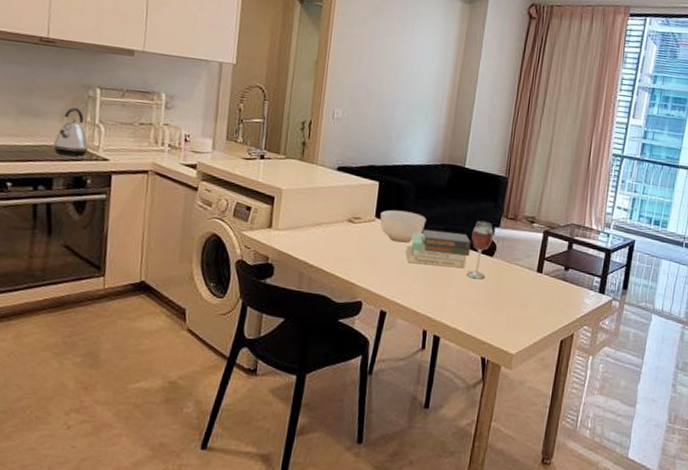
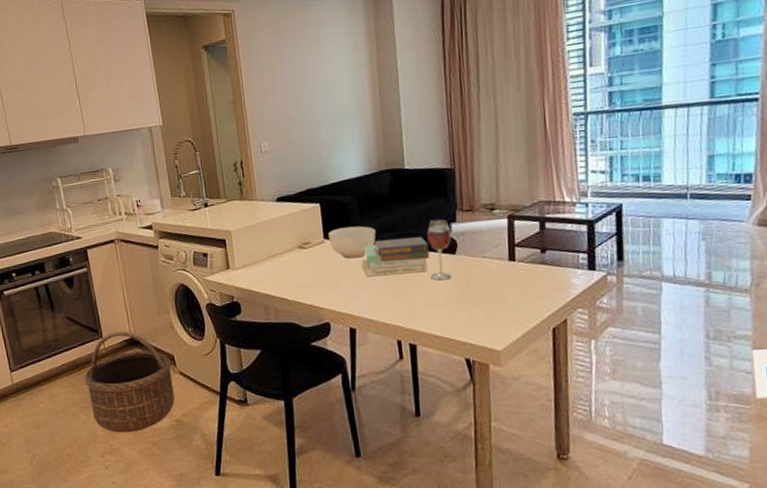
kettle: present [53,107,90,157] -> none [37,199,64,242]
basket: none [67,271,180,390] -> present [84,330,175,433]

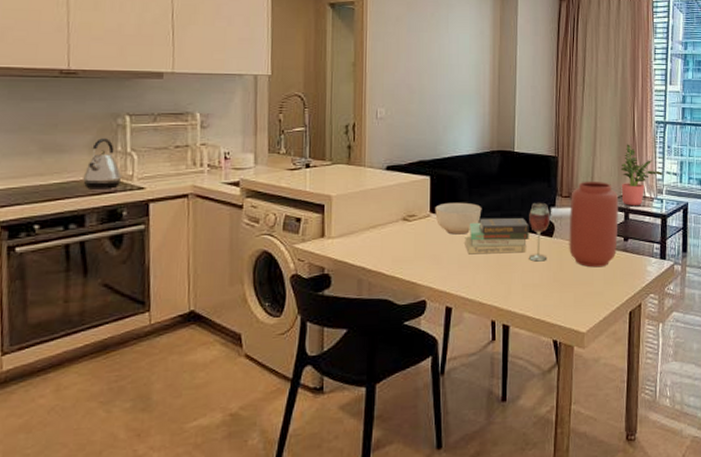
kettle: none [37,199,64,242] -> present [83,138,122,189]
basket: present [84,330,175,433] -> none [113,303,236,434]
vase: none [473,190,533,284] -> present [569,182,619,268]
potted plant: none [531,144,586,214] -> present [621,144,663,206]

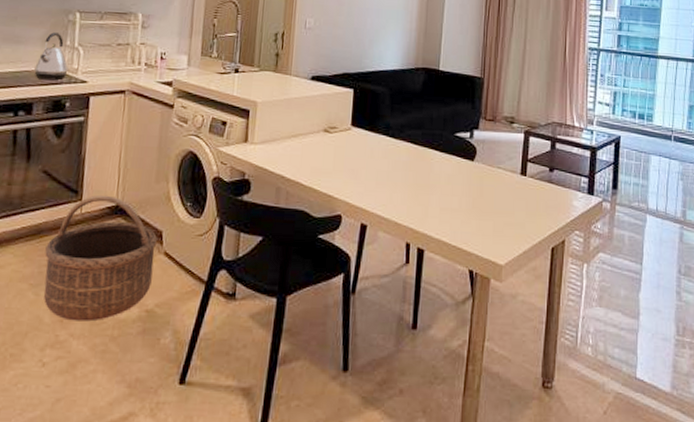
basket: none [113,303,236,434] -> present [43,195,157,322]
bowl: present [435,202,482,235] -> none [356,117,403,151]
books: present [465,217,529,255] -> none [384,135,450,175]
wineglass: present [529,202,551,262] -> none [449,123,473,186]
vase: present [569,182,619,268] -> none [490,106,546,197]
potted plant: present [621,144,663,206] -> none [549,69,594,135]

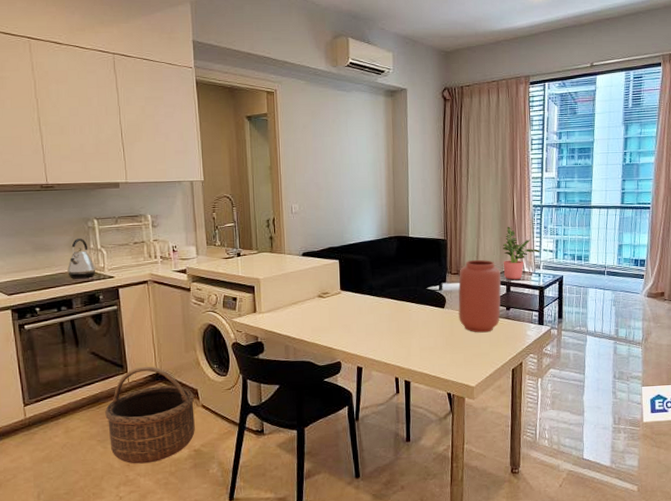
vase: none [490,106,546,197] -> present [458,260,502,333]
potted plant: none [549,69,594,135] -> present [502,226,540,280]

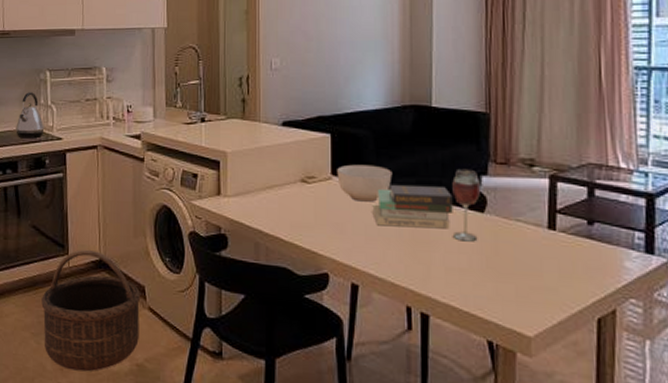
bowl: none [344,281,384,308] -> present [337,164,393,202]
books: none [370,293,424,324] -> present [372,184,453,229]
wineglass: none [423,279,442,329] -> present [452,168,482,242]
vase: present [458,260,502,333] -> none [506,146,579,256]
potted plant: present [502,226,540,280] -> none [581,97,647,179]

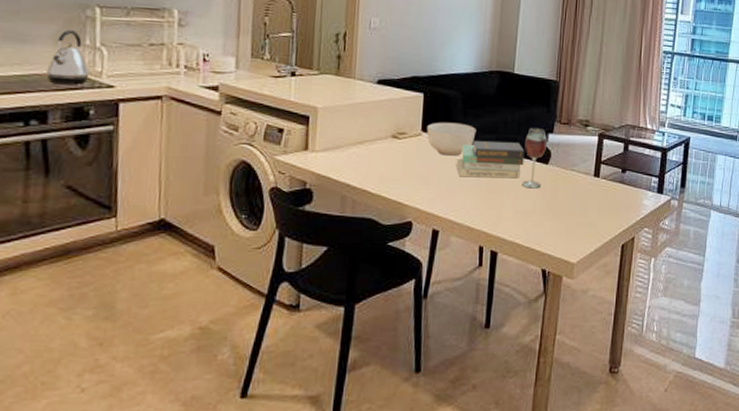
basket: present [41,249,140,372] -> none [75,210,208,344]

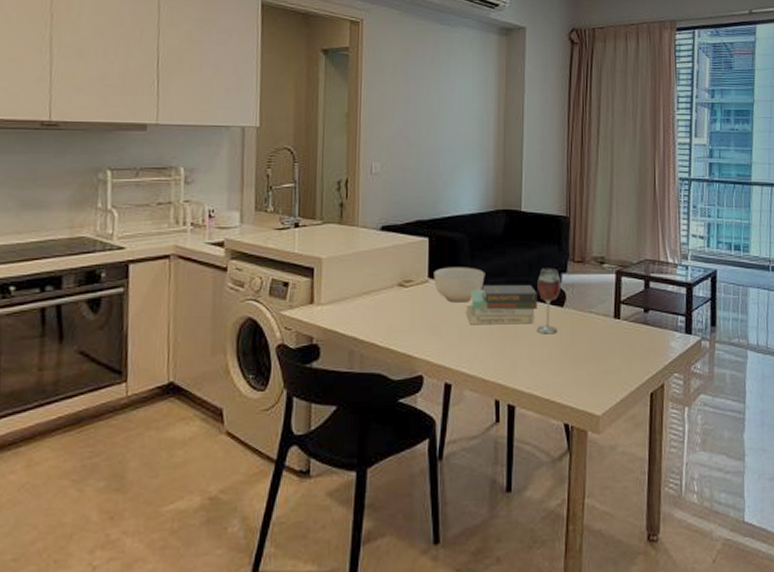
kettle: present [46,30,90,85] -> none [61,194,102,249]

